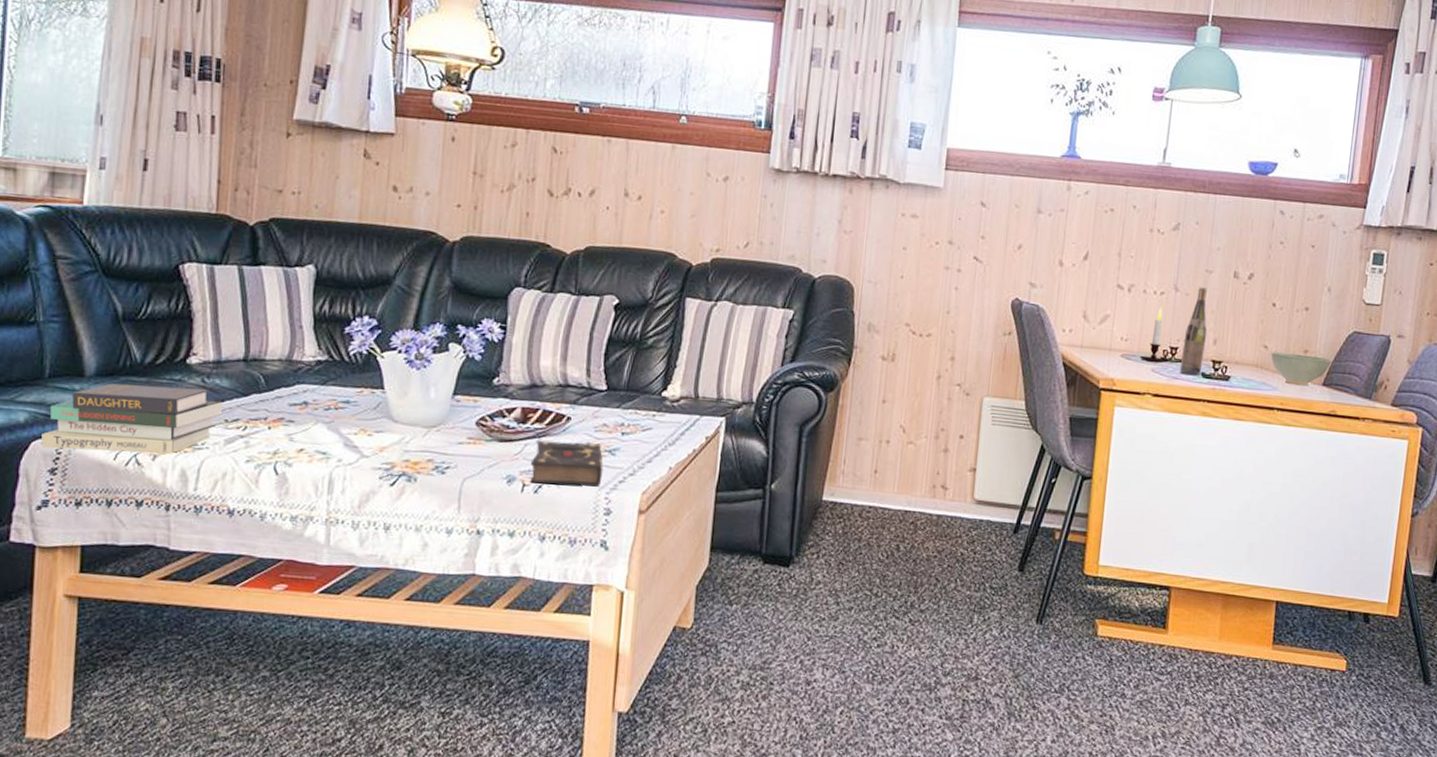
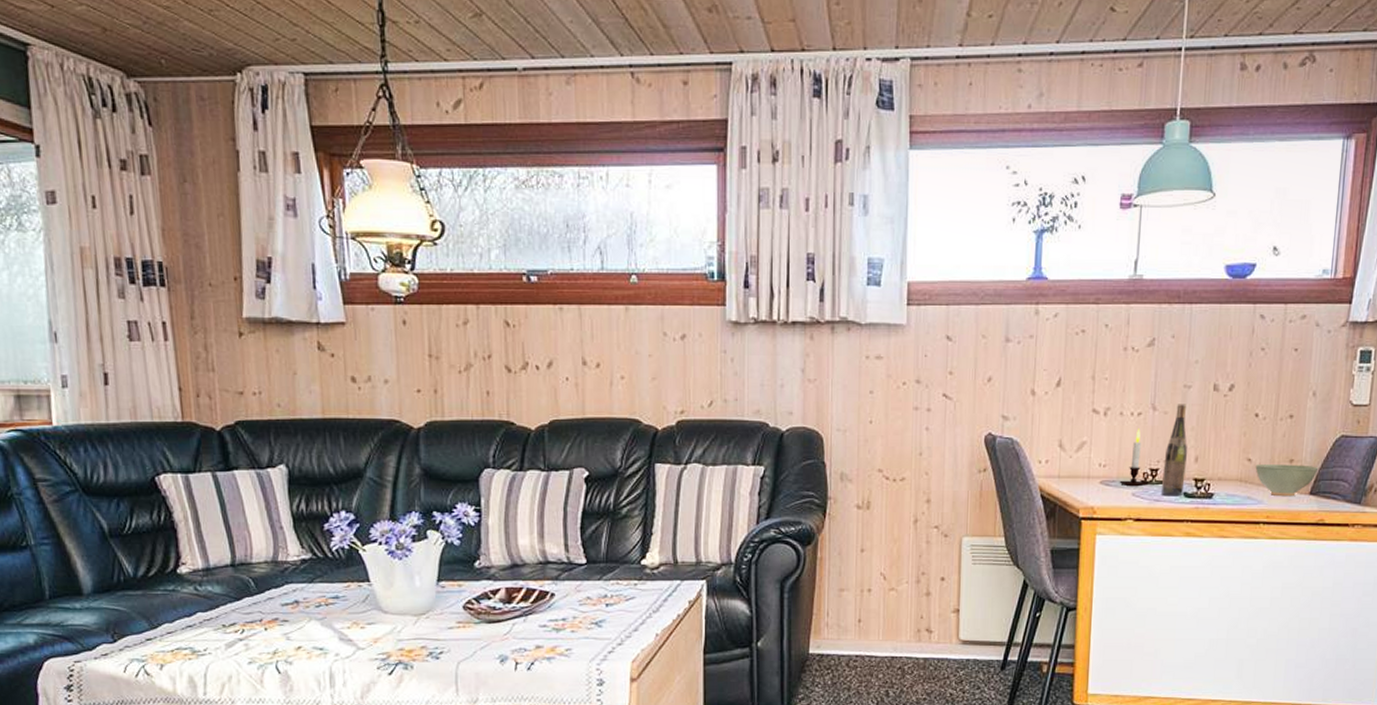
books: present [41,383,223,454] -> none [52,597,219,667]
book: present [530,440,603,487] -> none [520,617,592,662]

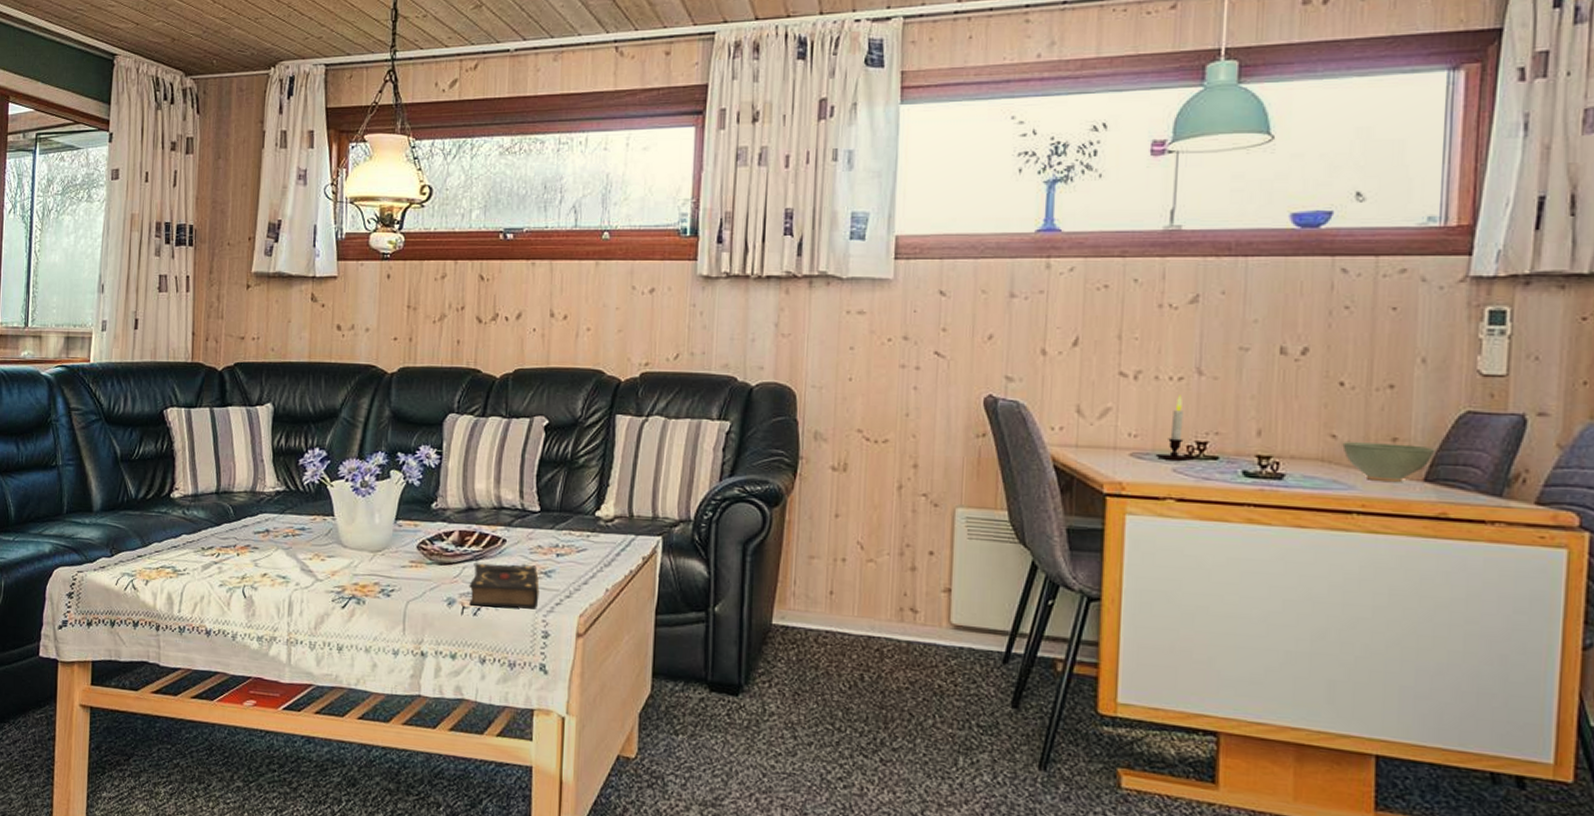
book: none [520,617,592,662] -> present [469,563,540,609]
wine bottle: present [1160,404,1188,497] -> none [1211,368,1248,476]

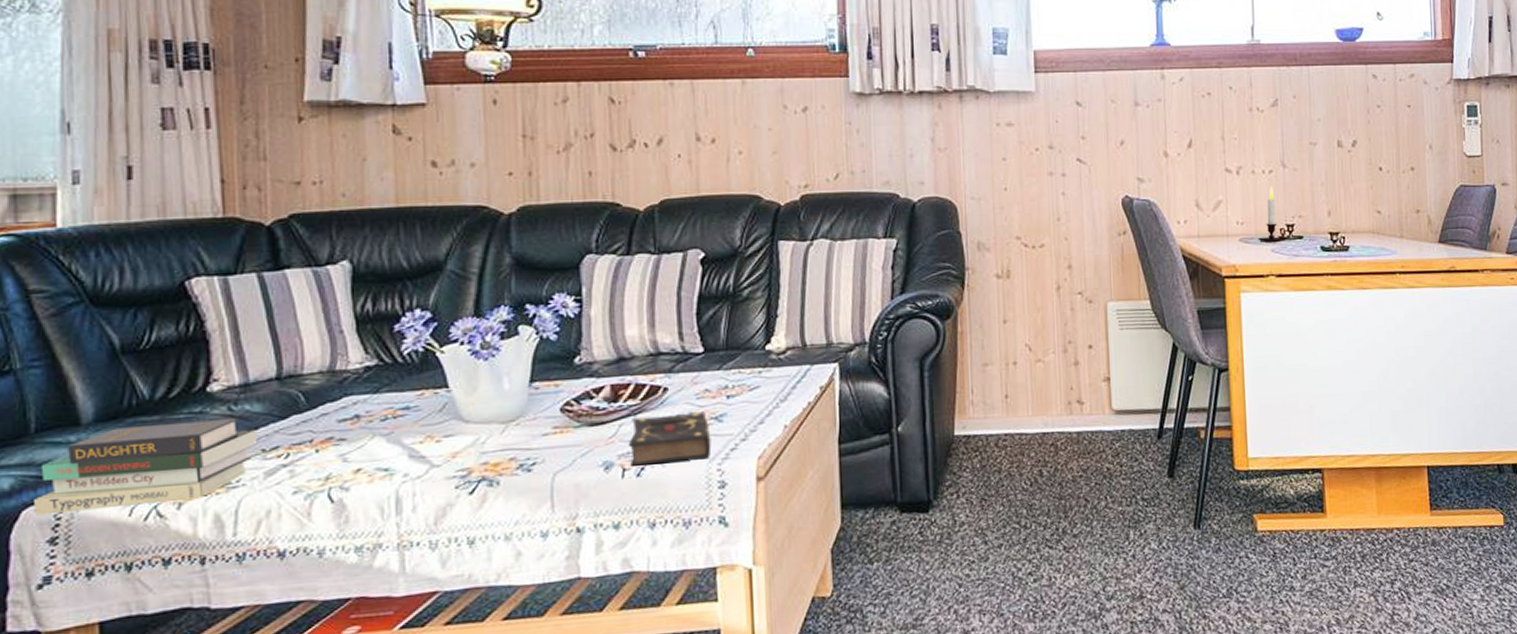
books: none [61,517,200,579] -> present [34,419,258,516]
bowl: present [1342,442,1436,483] -> none [1385,214,1444,246]

